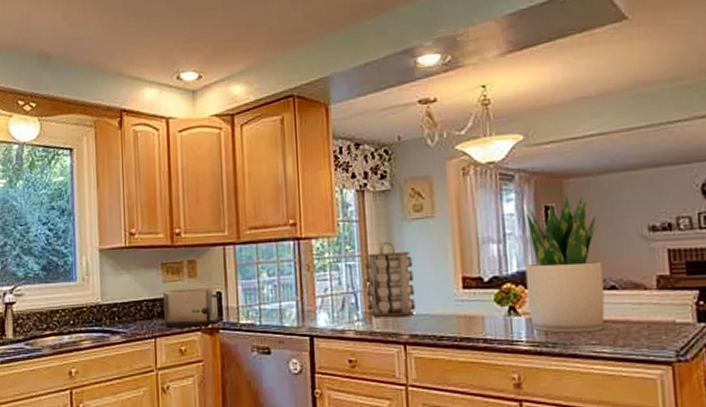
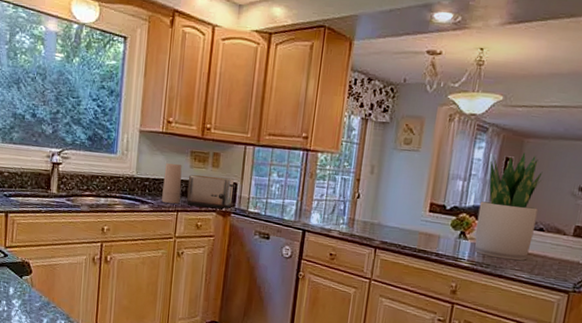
canister: none [133,281,157,329] -> present [162,163,182,204]
spice rack: present [364,241,415,318] -> none [351,164,395,227]

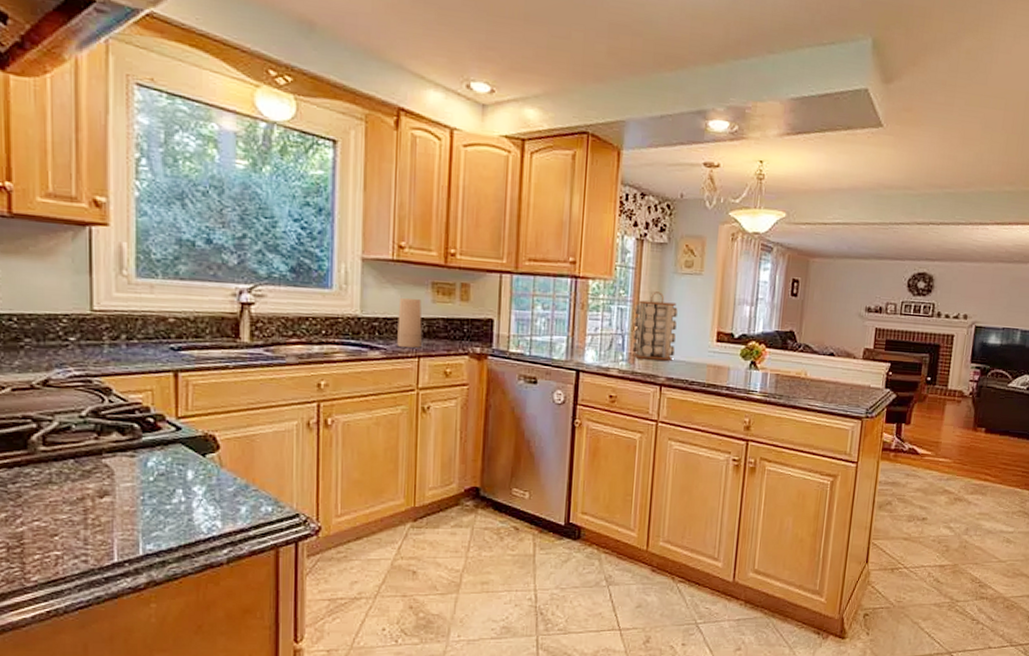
toaster: present [186,174,236,210] -> none [429,310,491,352]
spice rack: none [351,164,395,227] -> present [632,290,678,362]
planter: present [474,152,543,261] -> none [766,273,830,389]

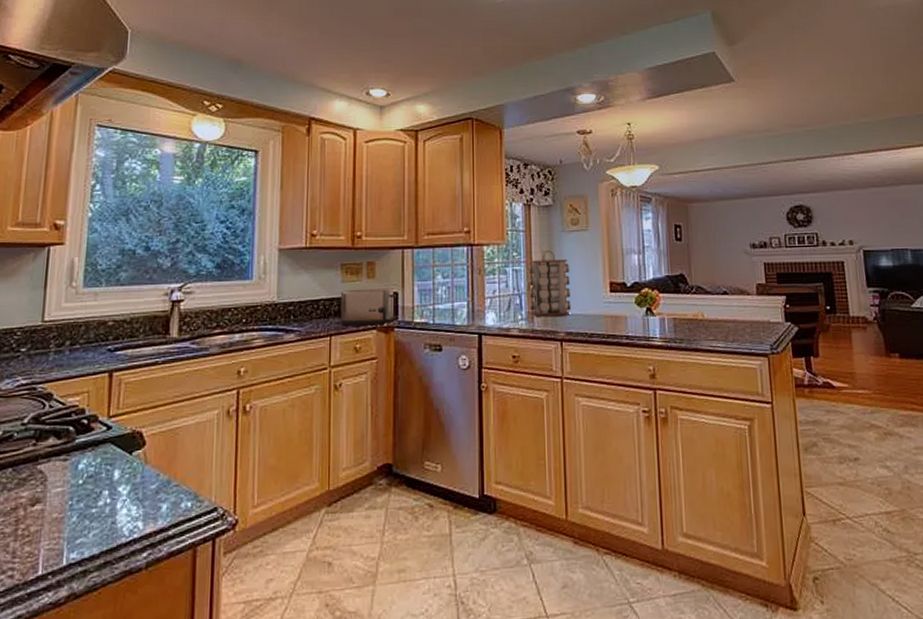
canister: present [397,298,422,348] -> none [310,281,333,327]
toaster: none [429,310,491,352] -> present [340,288,396,326]

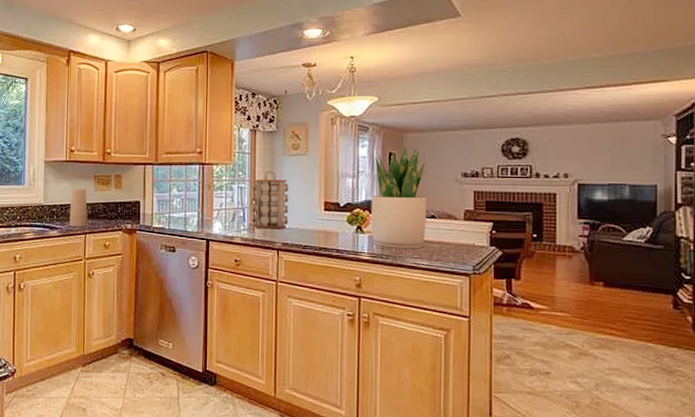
canister: none [310,281,333,327] -> present [70,189,88,227]
toaster: present [340,288,396,326] -> none [93,197,139,228]
planter: none [659,217,719,331] -> present [371,146,426,249]

